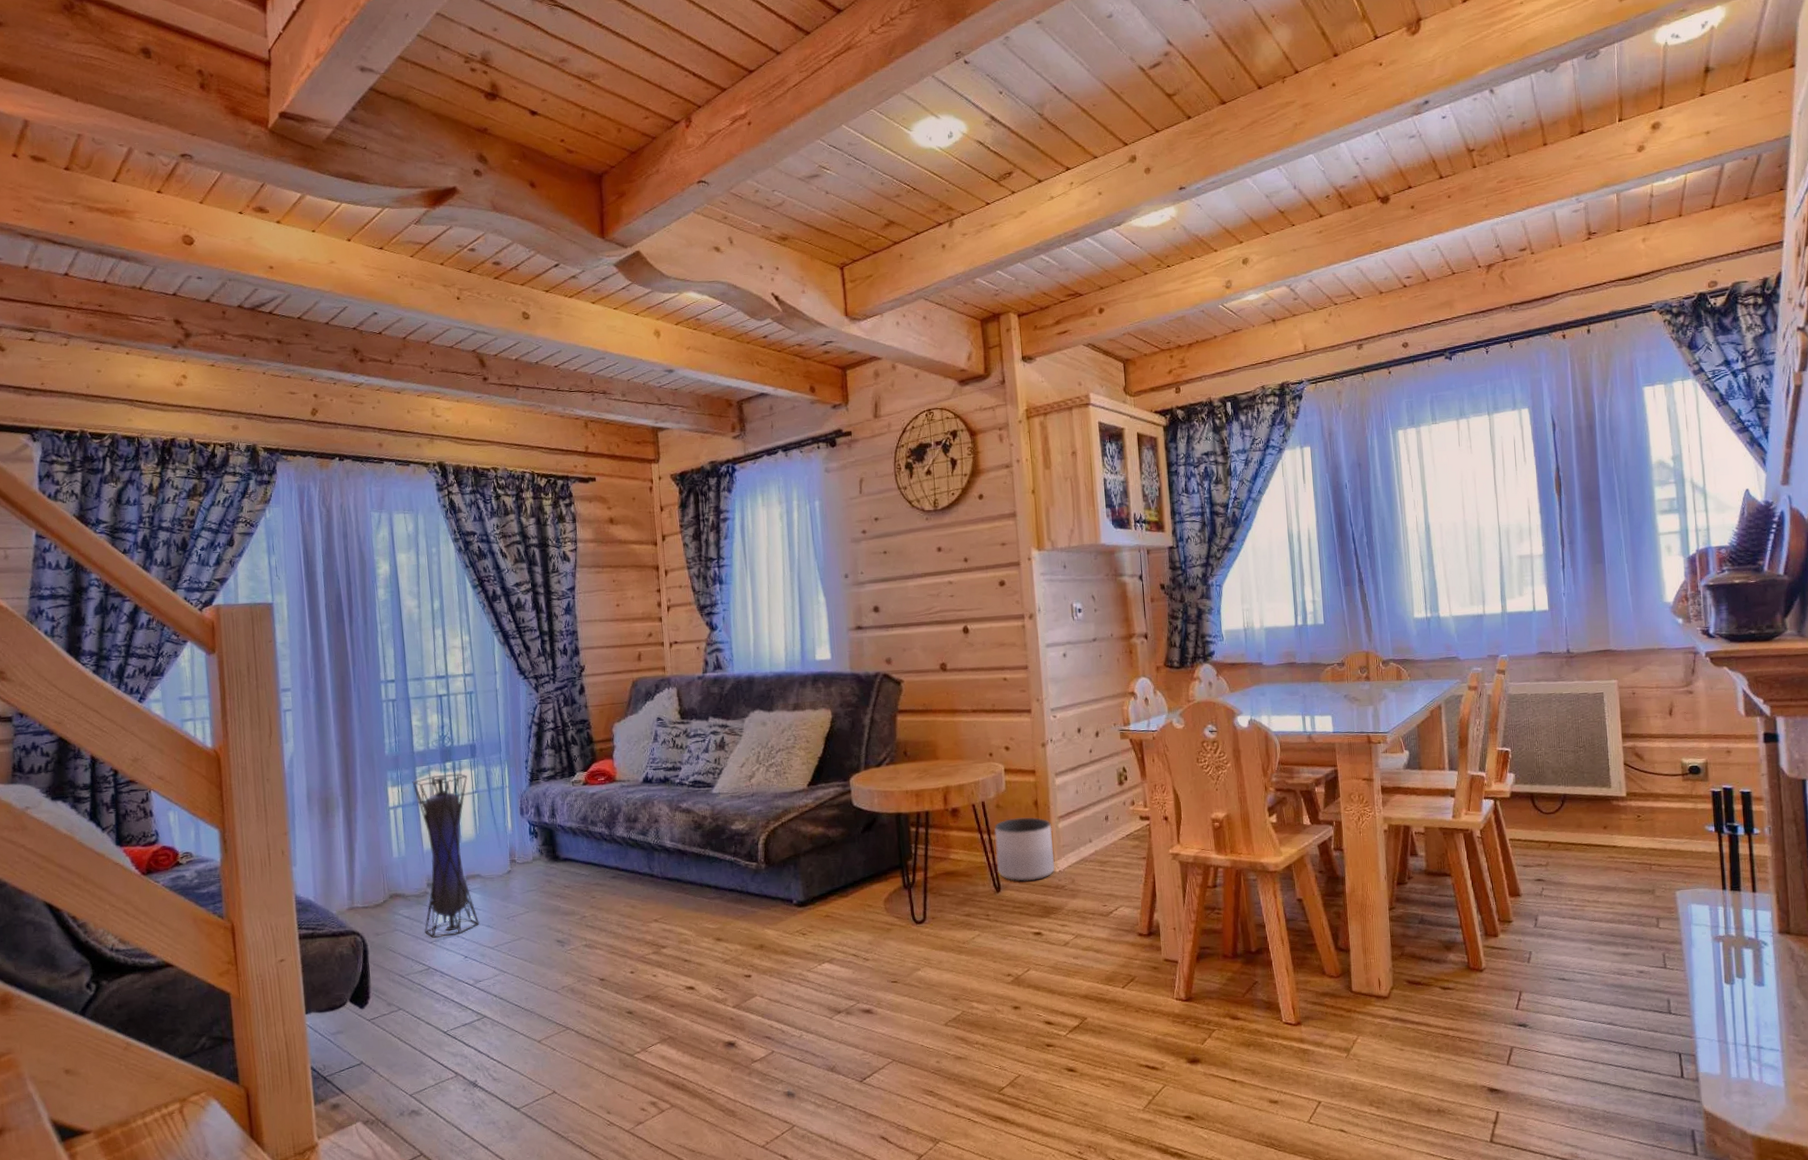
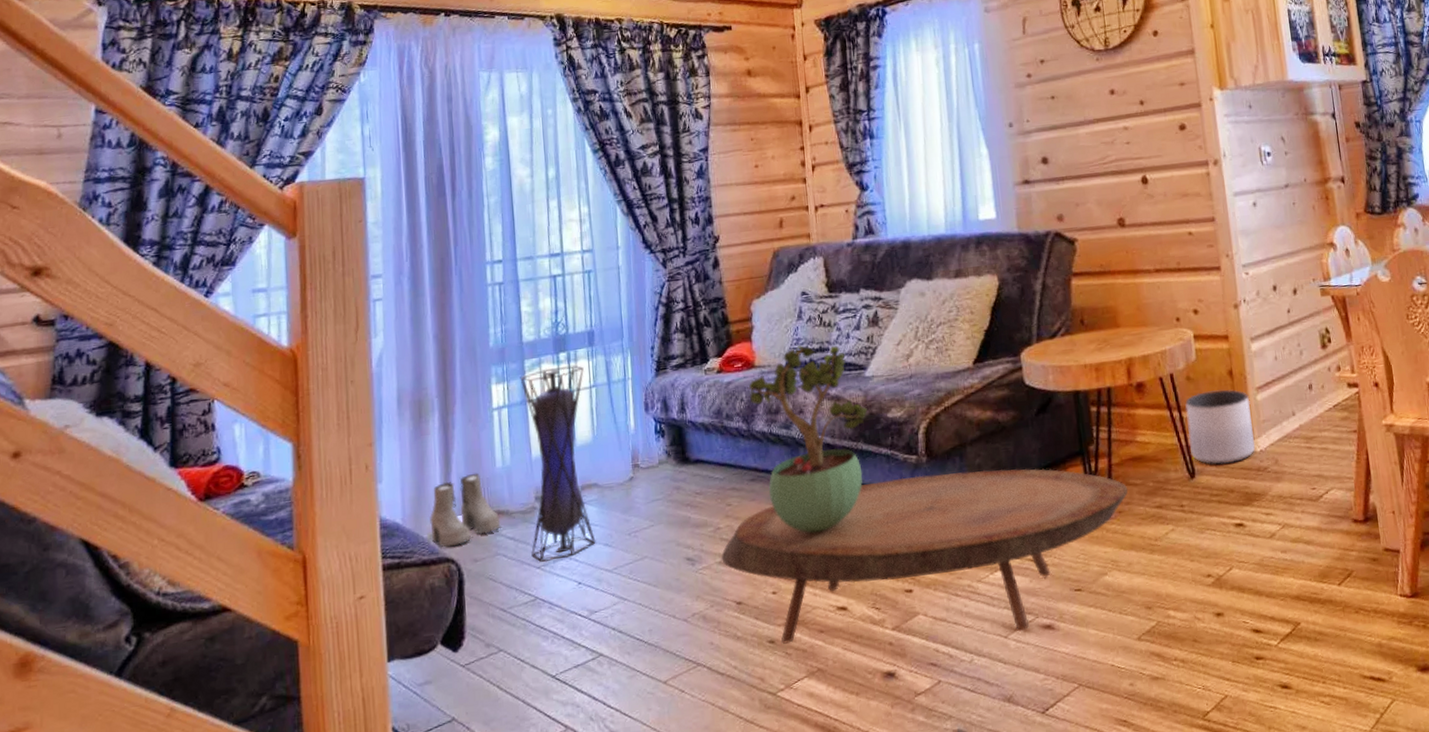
boots: none [337,861,398,922] -> present [430,472,501,548]
coffee table: none [587,877,941,1015] -> present [721,468,1128,644]
potted plant: none [609,763,714,924] -> present [747,344,868,533]

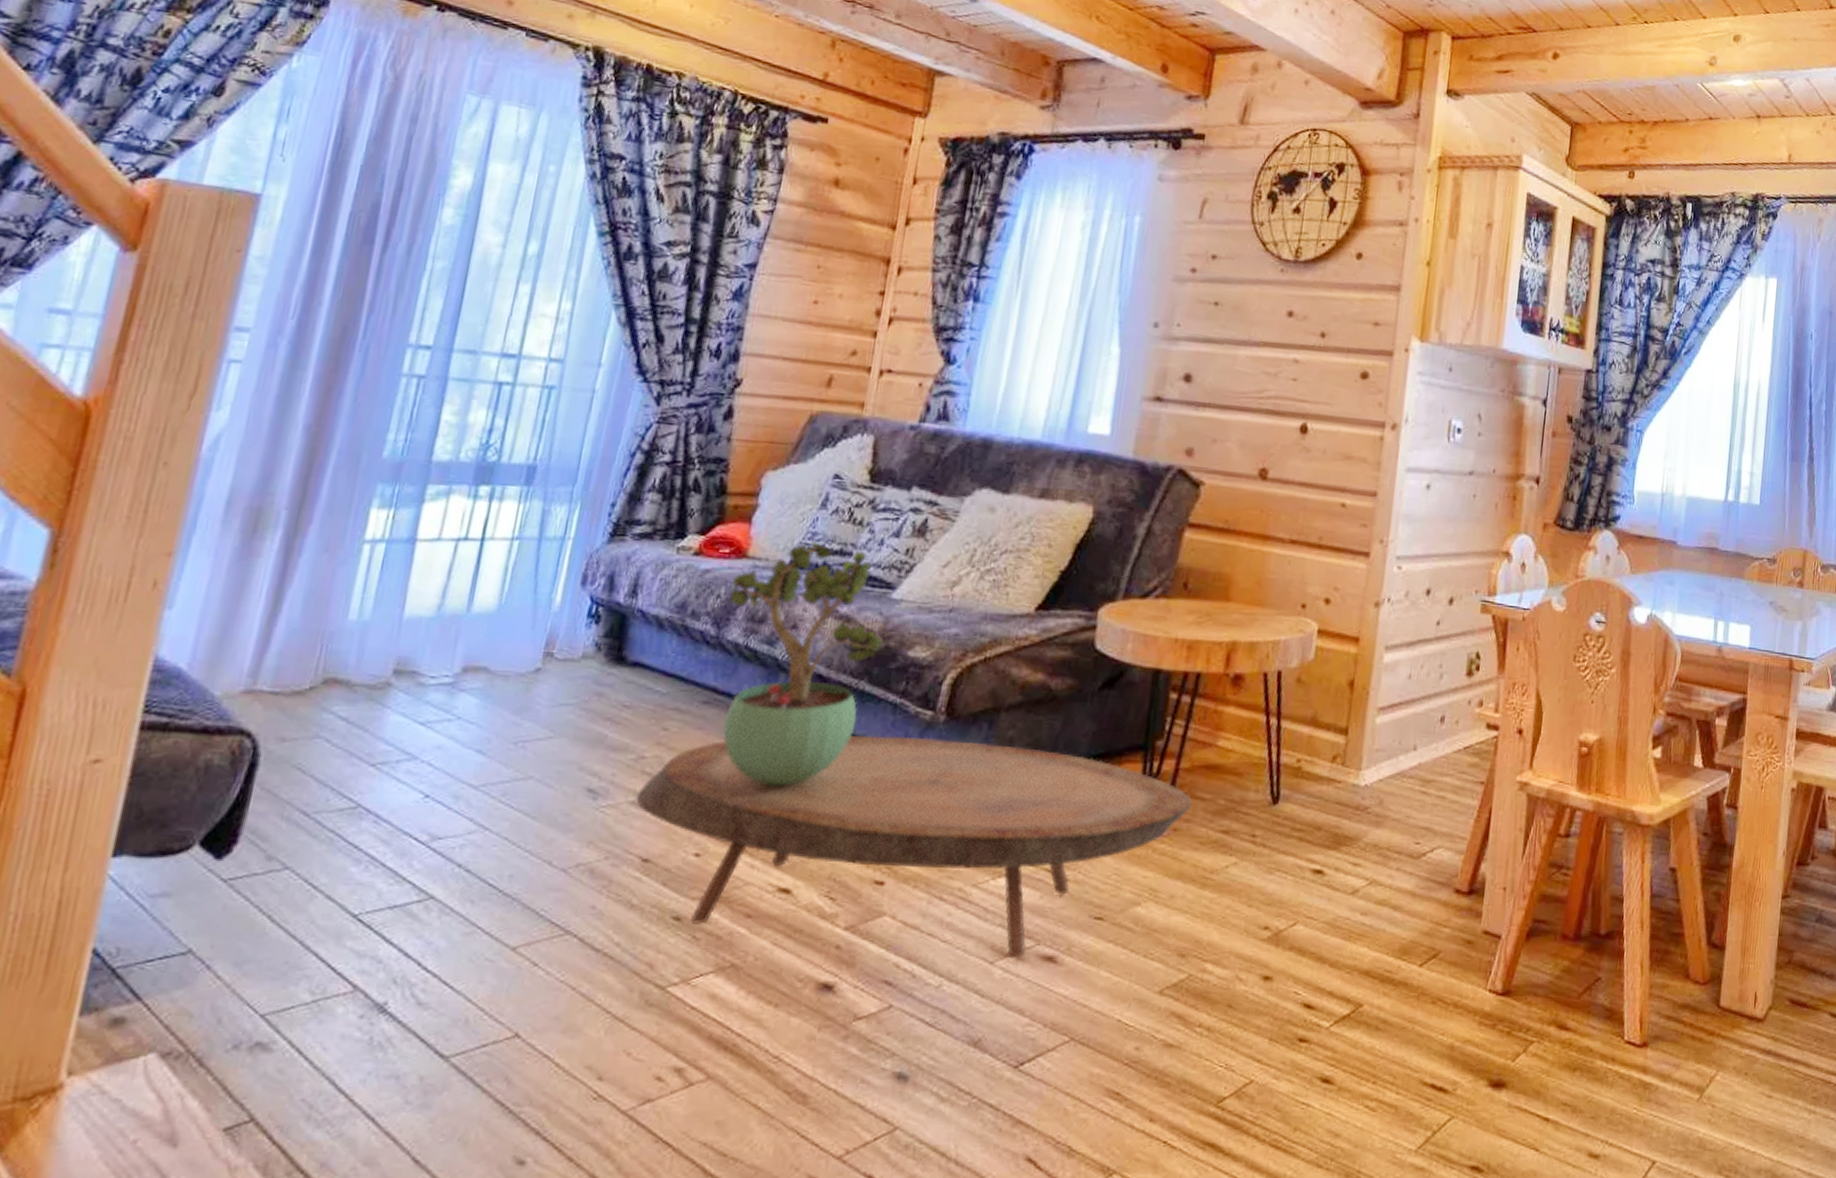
boots: present [430,472,501,548] -> none [225,621,336,715]
lantern: present [520,364,596,562] -> none [367,501,510,760]
planter: present [1185,389,1256,465] -> none [1280,700,1367,795]

